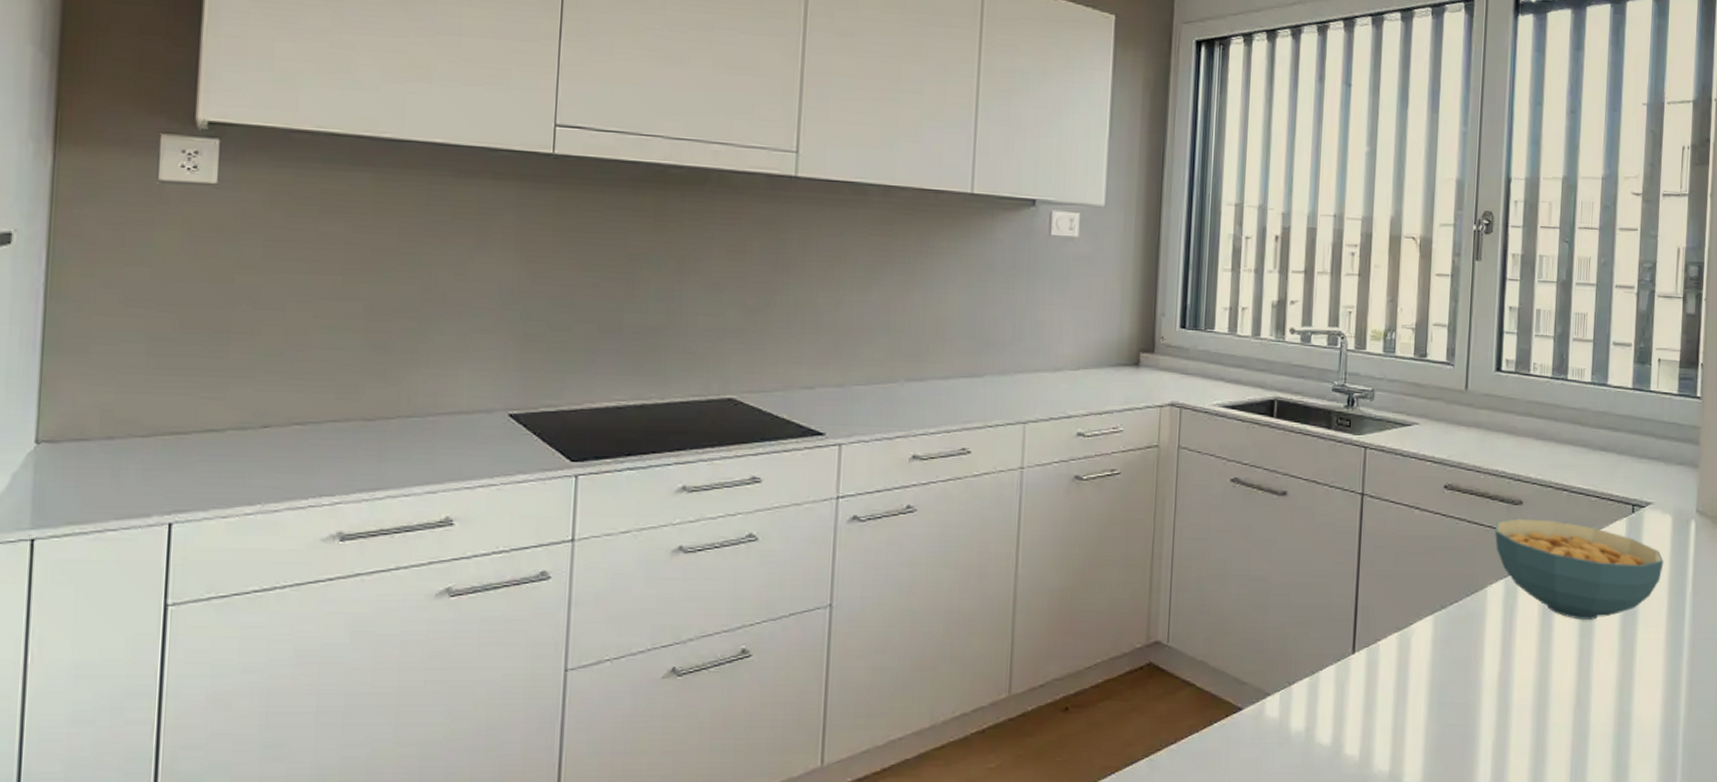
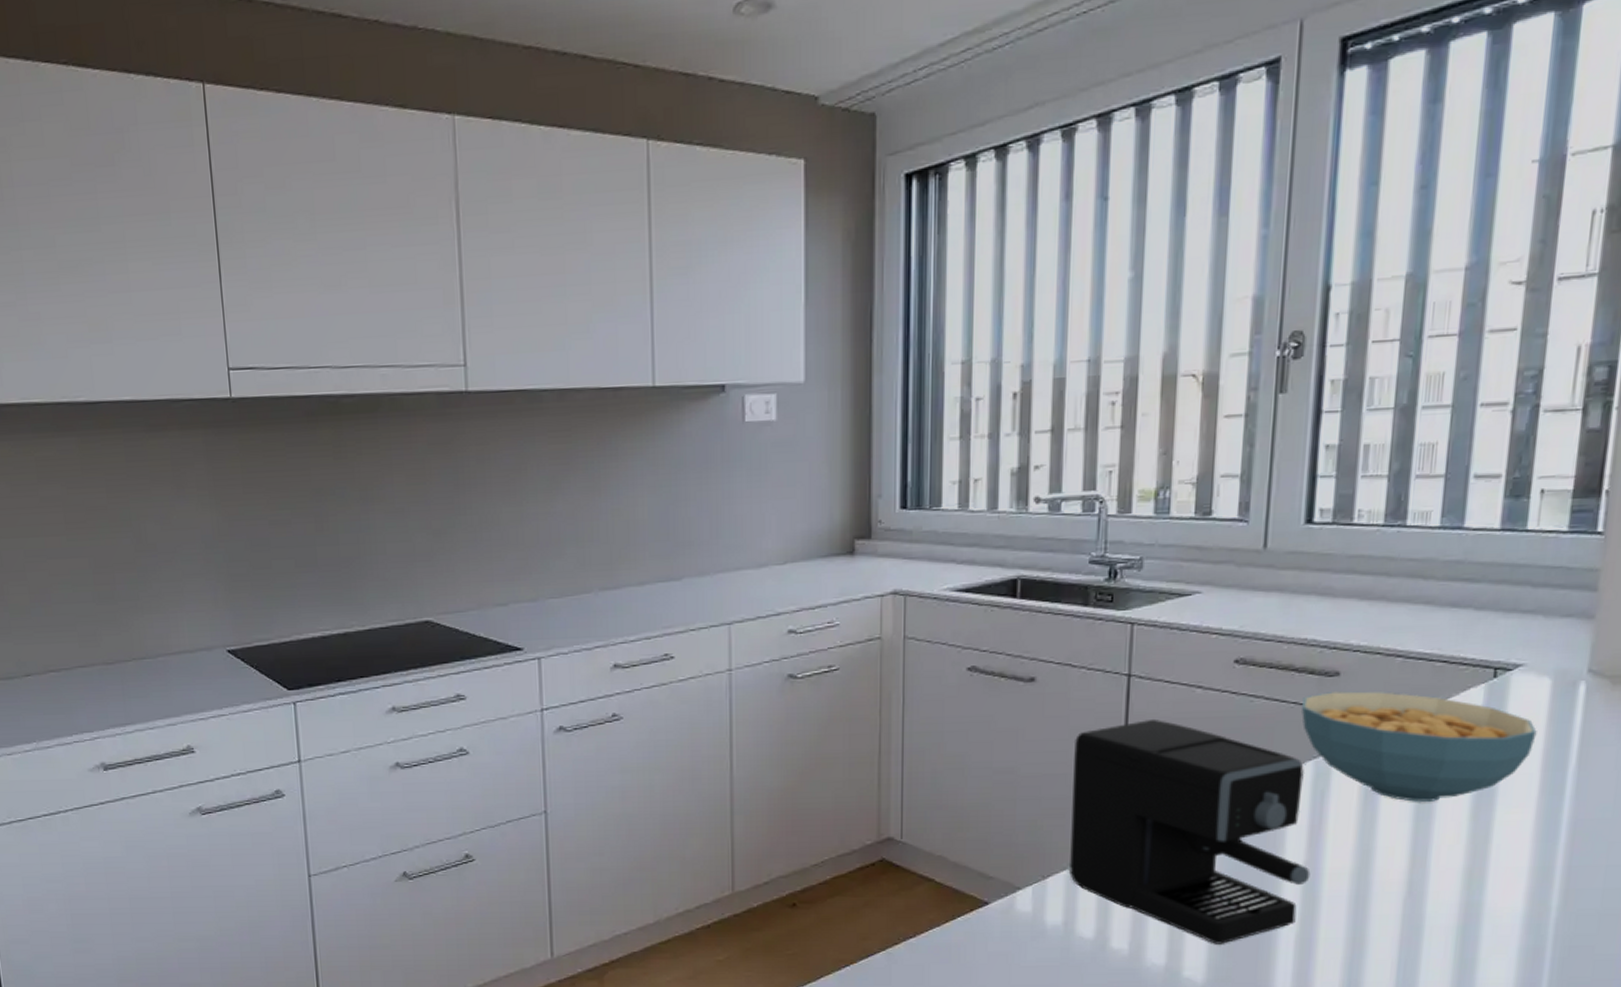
coffee maker: none [1311,535,1503,751] -> present [1070,718,1311,944]

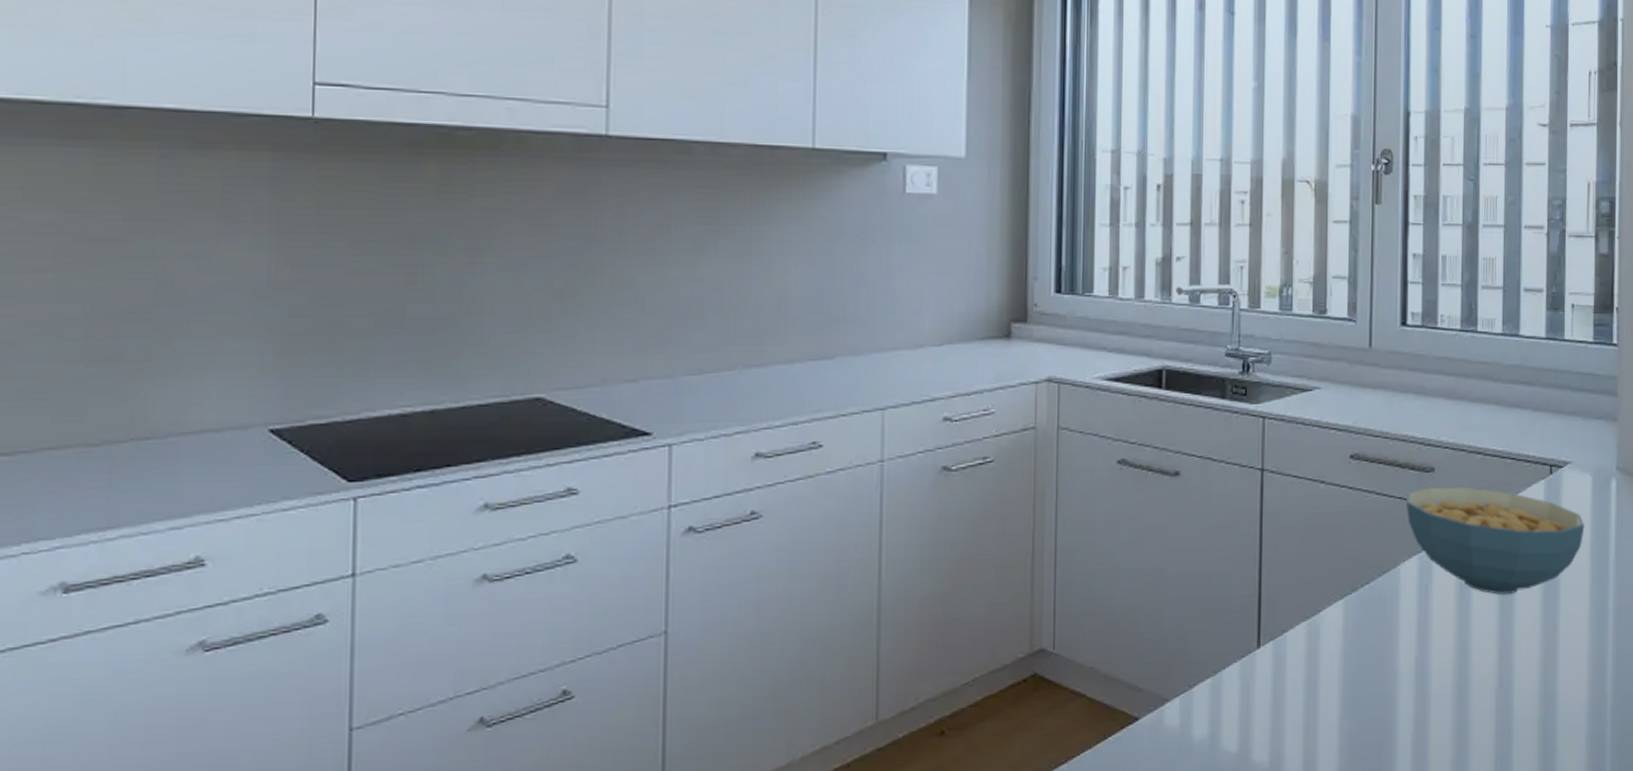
coffee maker: present [1070,718,1311,944] -> none [1214,514,1421,750]

